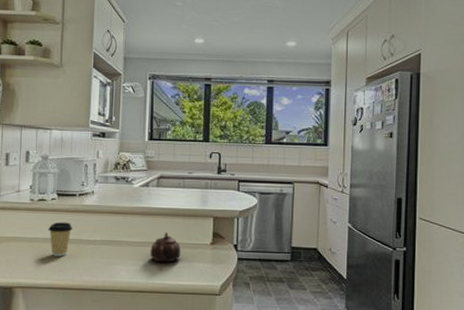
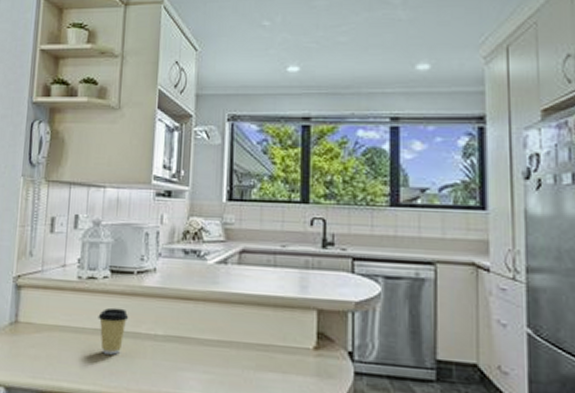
teapot: present [150,233,181,263] -> none [229,329,272,373]

